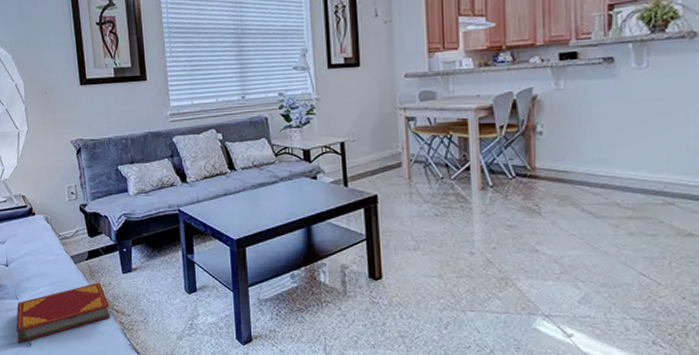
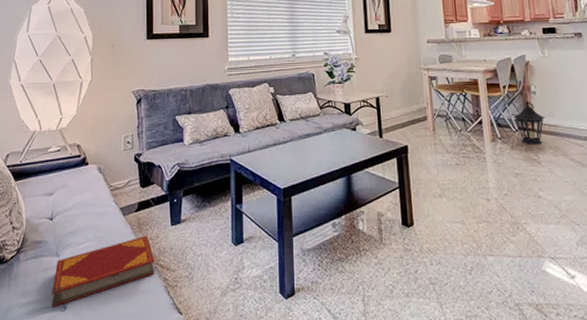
lantern: none [510,143,553,194] -> present [513,101,546,145]

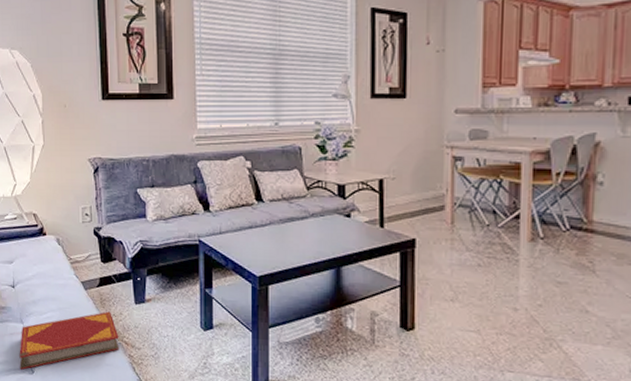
lantern: present [513,101,546,145] -> none [565,193,613,250]

